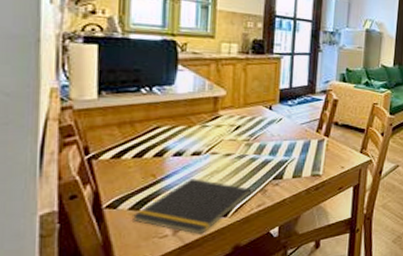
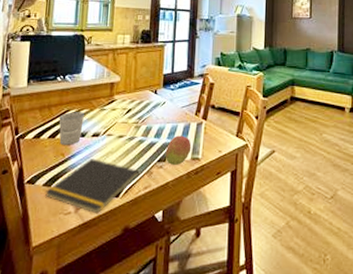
cup: none [146,128,180,165] -> present [59,112,84,145]
fruit: none [281,152,312,182] -> present [165,135,192,165]

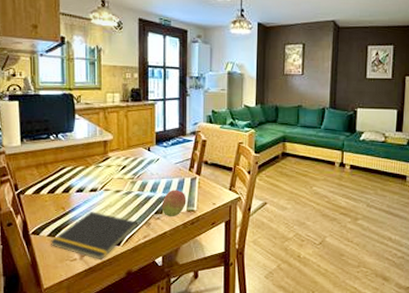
cup: present [59,112,84,145] -> none [56,169,80,200]

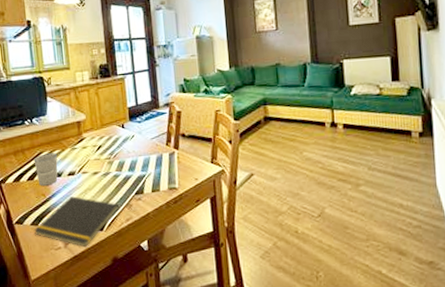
cup: none [56,169,80,200] -> present [33,153,58,186]
fruit: present [161,190,187,216] -> none [141,167,167,196]

